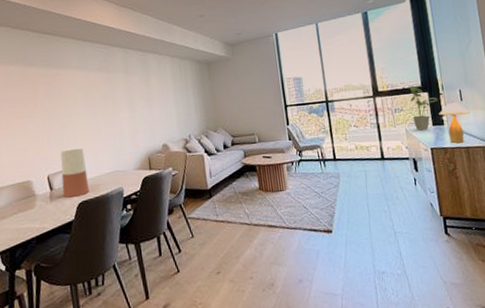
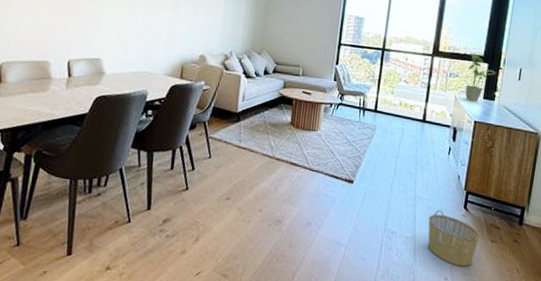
vase: present [60,148,89,198] -> none [81,37,114,90]
basket: none [414,240,470,293] -> present [427,209,480,267]
table lamp: present [439,100,470,144] -> none [493,78,524,123]

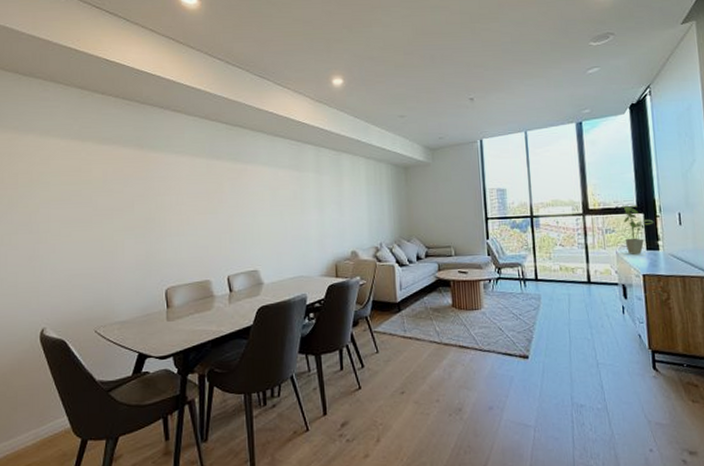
basket: present [427,209,480,267] -> none [617,374,679,435]

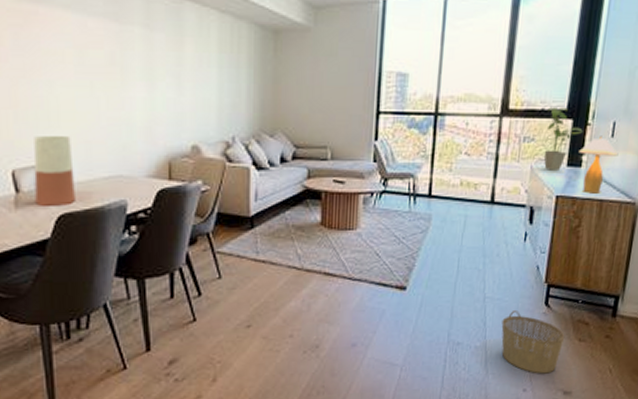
vase: none [242,249,270,301] -> present [33,135,75,206]
basket: none [617,374,679,435] -> present [501,309,565,374]
table lamp: none [654,224,689,272] -> present [579,135,619,194]

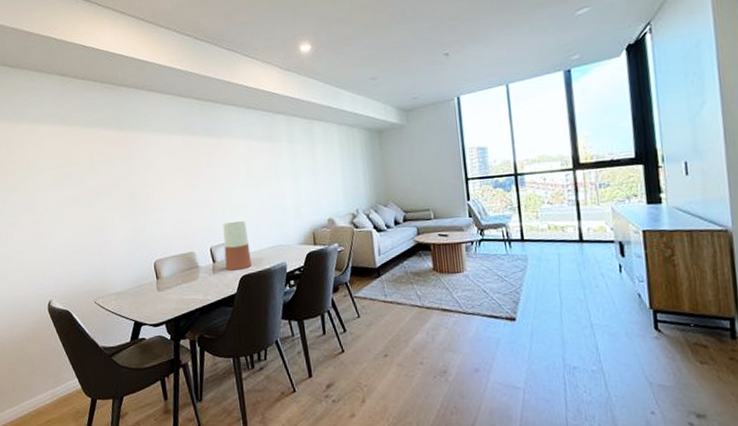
basket: present [501,309,565,374] -> none [614,335,685,397]
house plant: present [544,107,583,170] -> none [616,155,656,210]
table lamp: present [579,135,619,194] -> none [656,175,698,226]

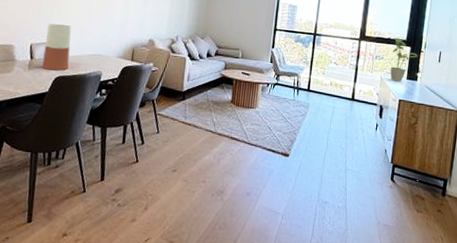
house plant: none [616,155,656,210] -> present [390,37,418,82]

